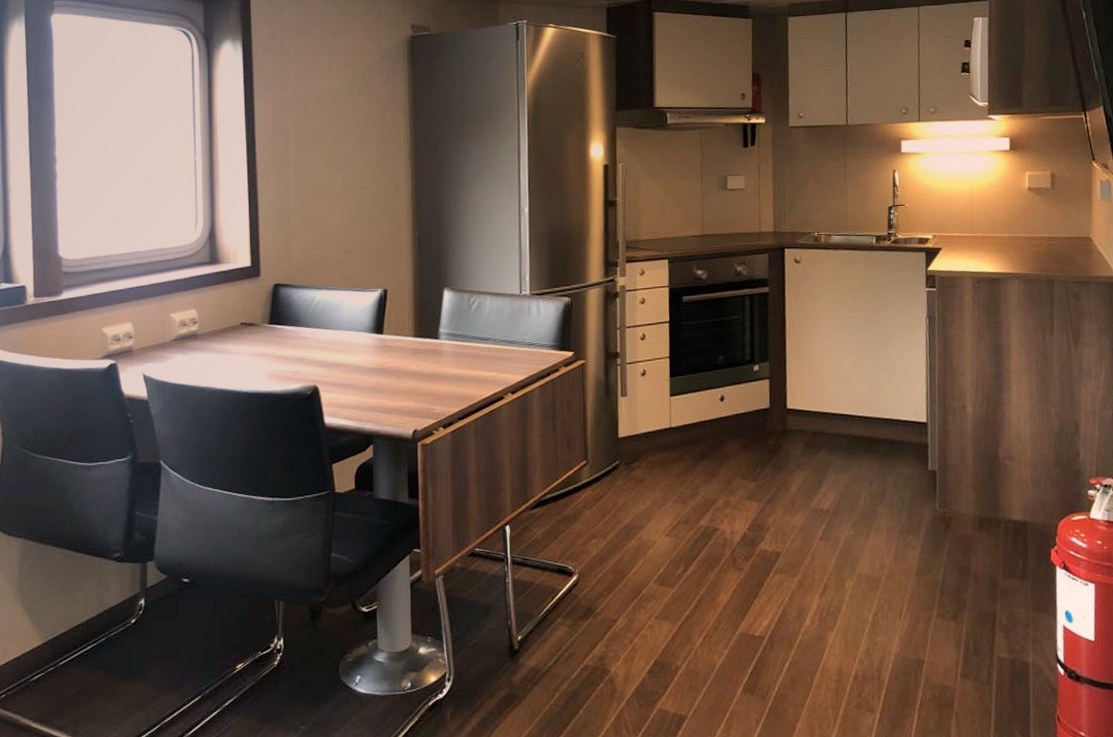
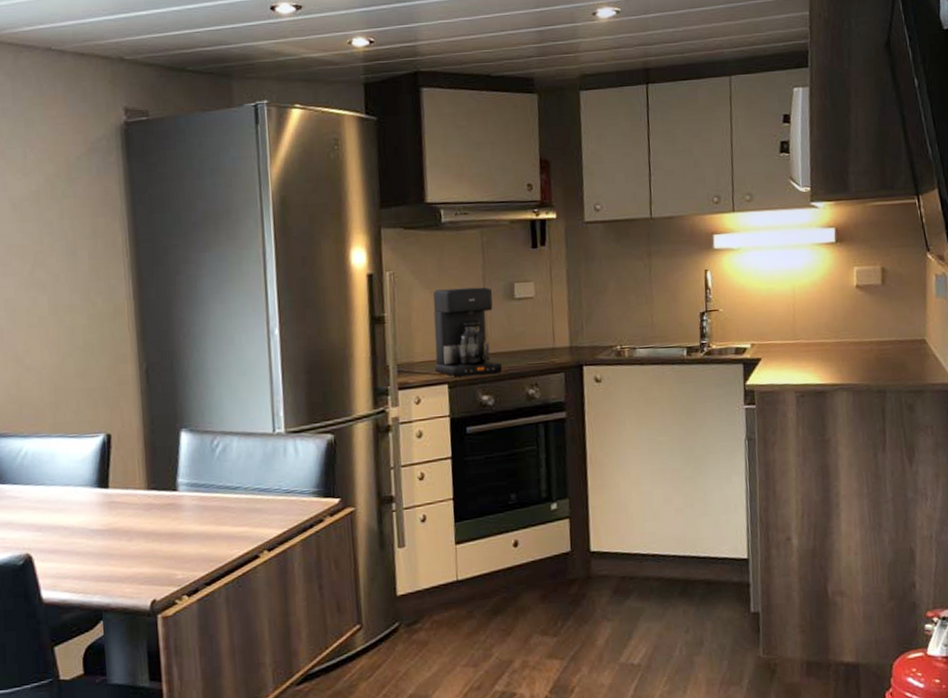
coffee maker: none [657,178,716,254] -> present [433,287,503,377]

